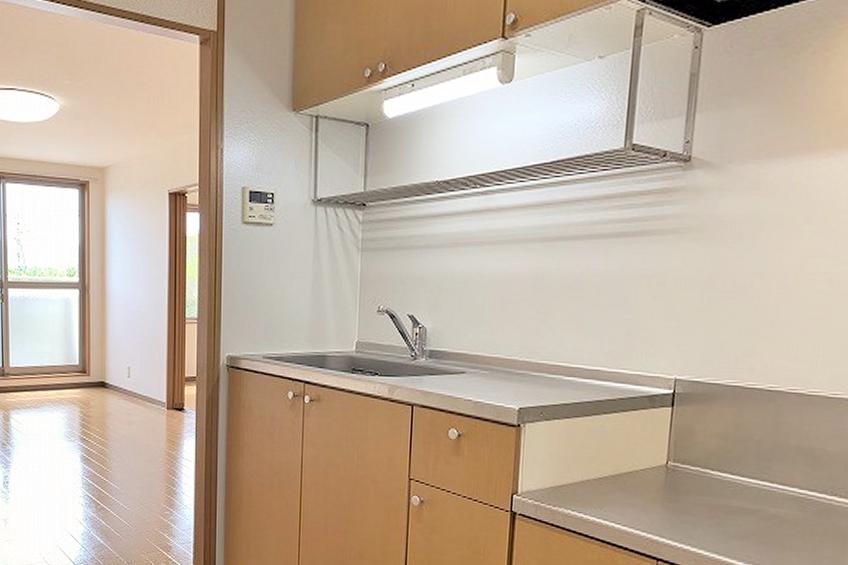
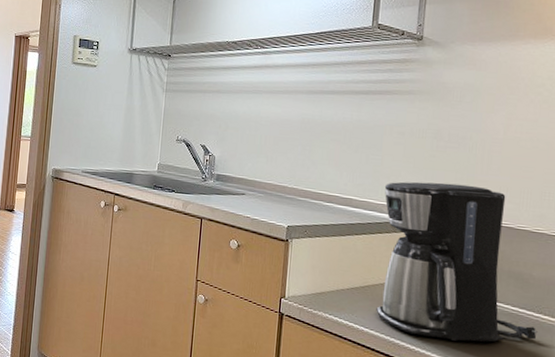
coffee maker: none [629,343,830,534] -> present [376,181,538,342]

